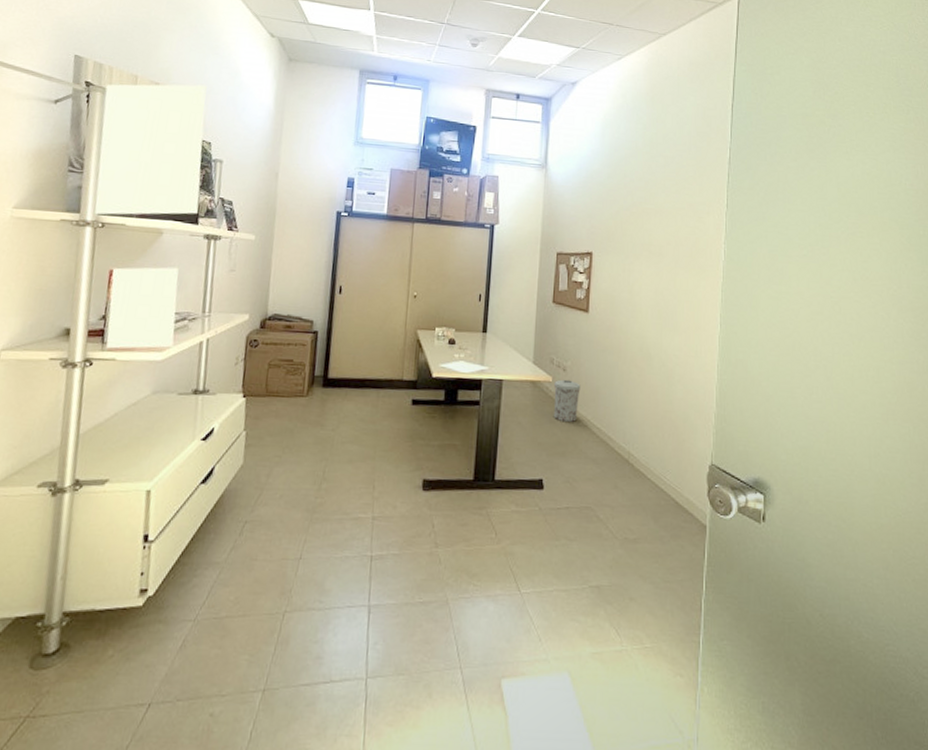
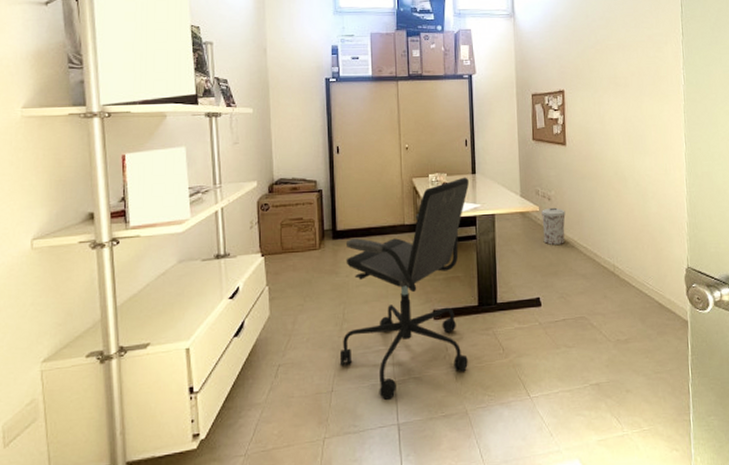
office chair: none [313,335,478,576] -> present [339,177,469,400]

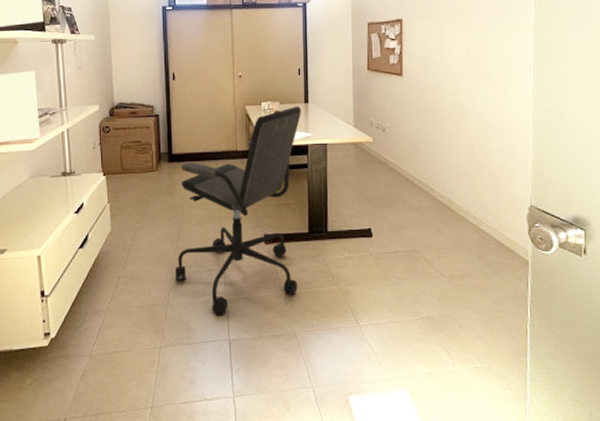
trash can: present [541,207,566,246] -> none [375,139,400,178]

